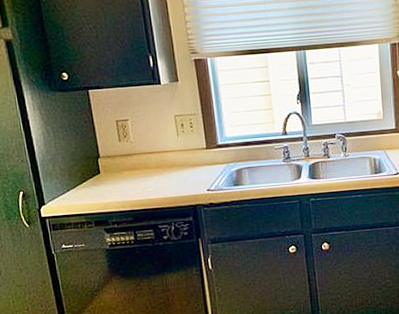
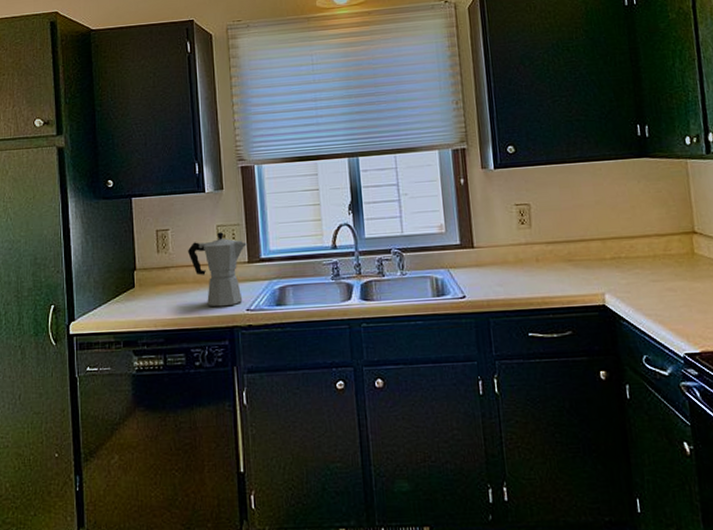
moka pot: none [149,121,204,189] -> present [188,232,247,307]

